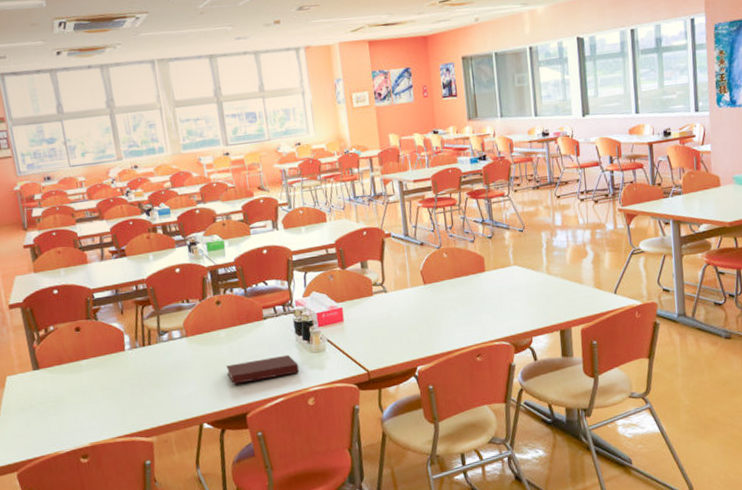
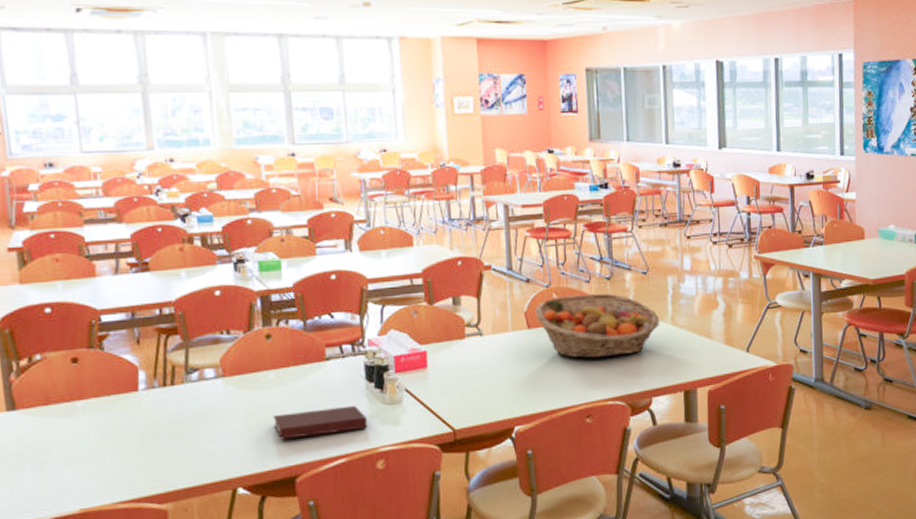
fruit basket: none [429,250,537,307] -> present [535,293,660,359]

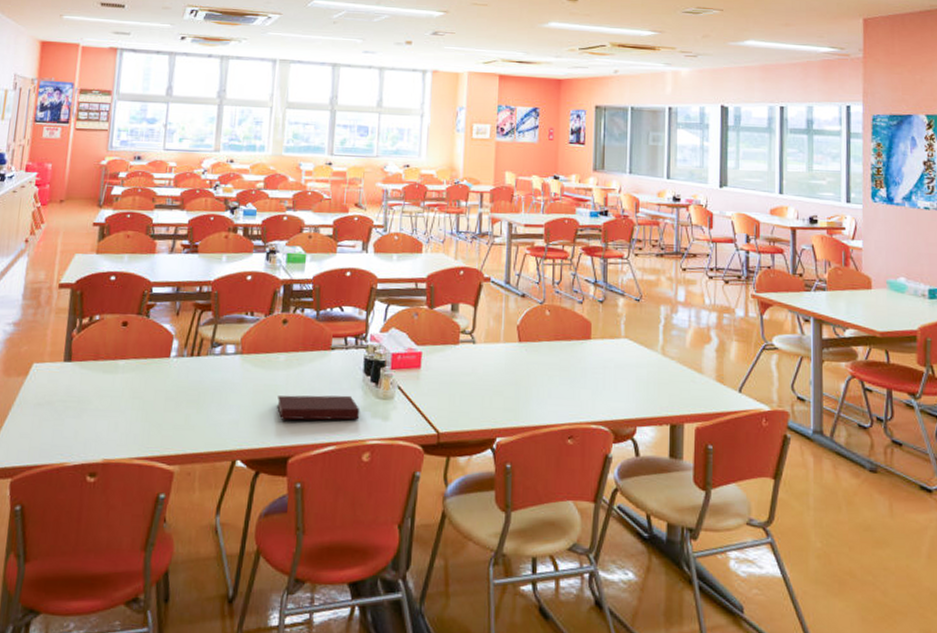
fruit basket: present [535,293,660,359] -> none [528,314,650,380]

